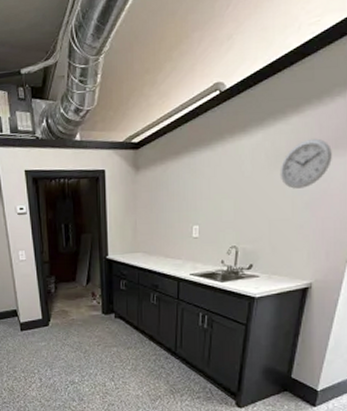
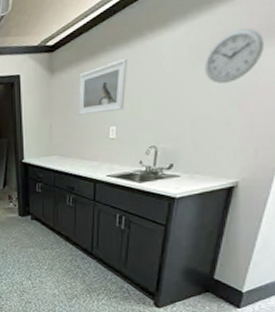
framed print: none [162,159,210,213] -> present [78,57,128,115]

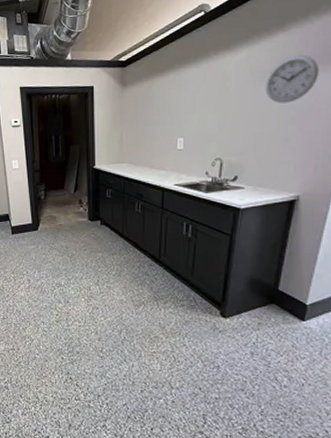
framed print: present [78,57,128,115] -> none [148,75,195,126]

